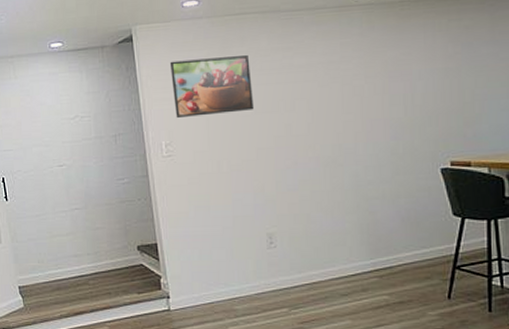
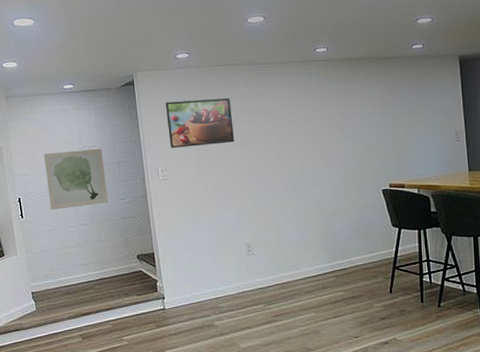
wall art: none [29,118,104,192] -> present [43,148,109,210]

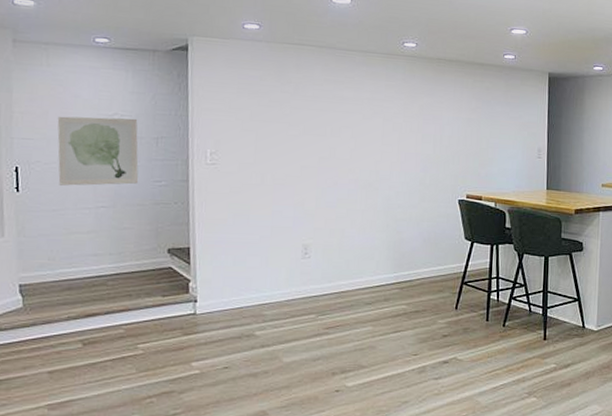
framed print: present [165,98,235,149] -> none [224,76,303,131]

